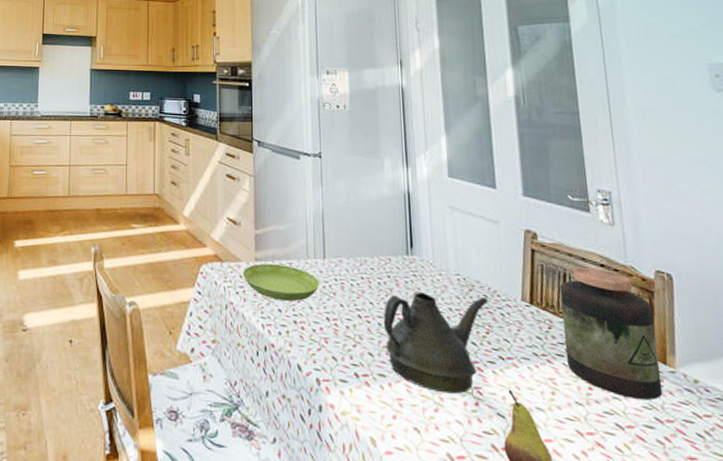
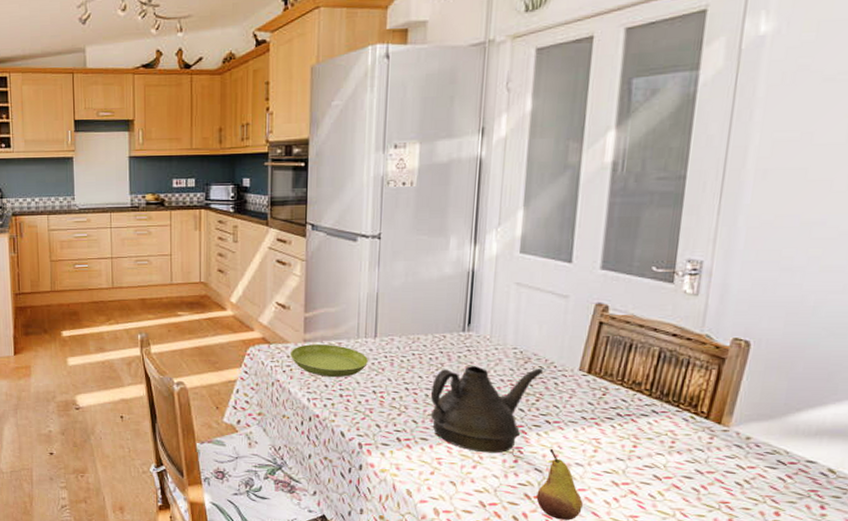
jar: present [559,266,663,400] -> none [615,337,719,455]

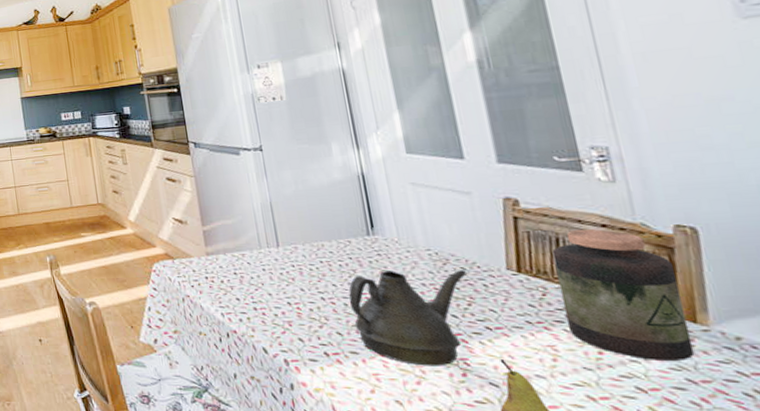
saucer: present [289,344,368,377] -> none [194,256,276,290]
jar: none [615,337,719,455] -> present [552,229,695,360]

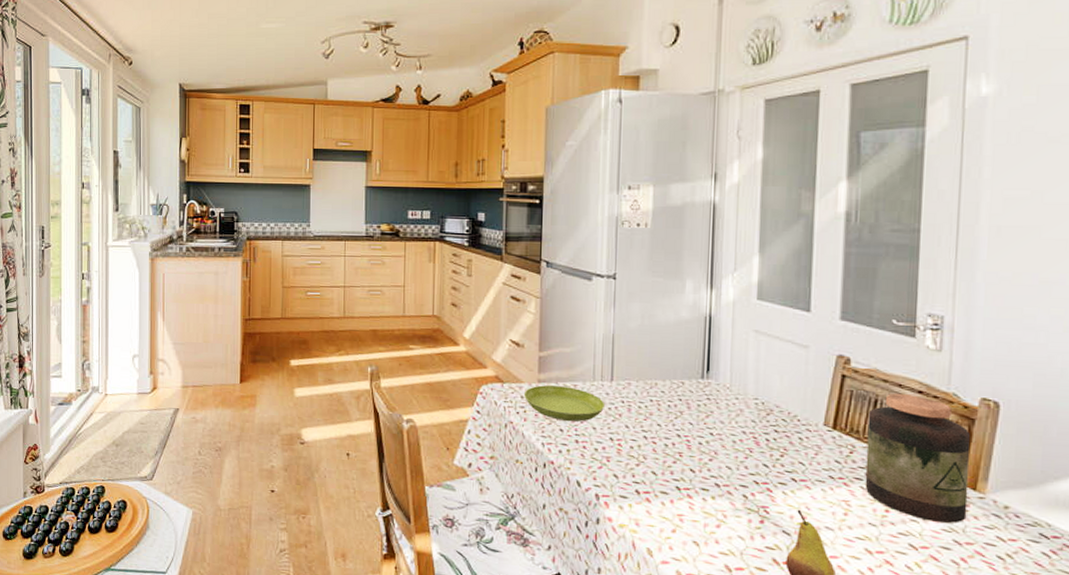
saucer: none [194,256,276,290] -> present [523,385,604,422]
teapot: present [348,269,467,366] -> none [670,414,786,512]

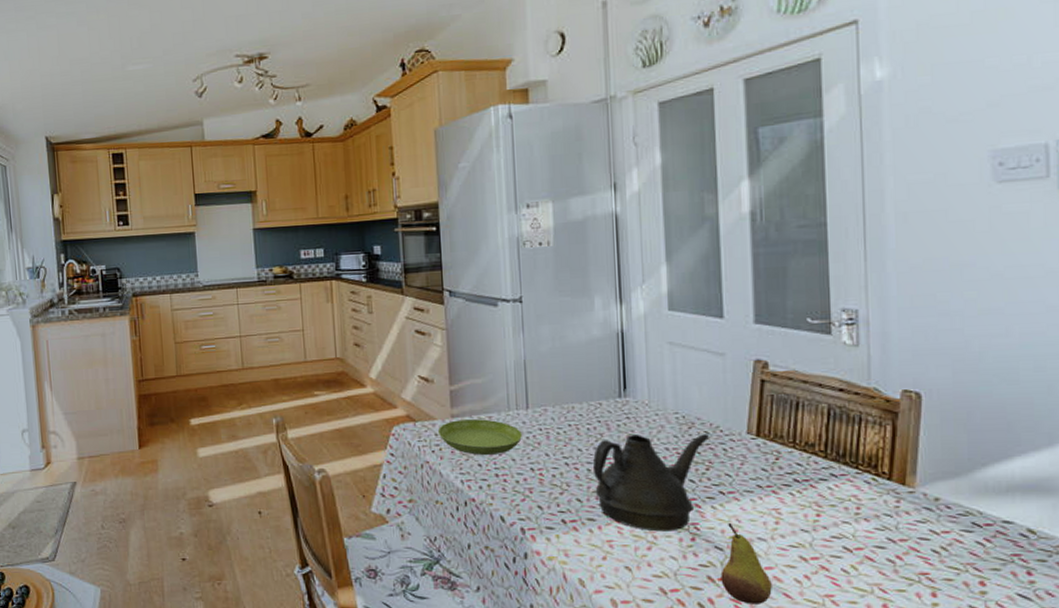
teapot: none [670,414,786,512] -> present [592,433,709,532]
jar: present [865,393,970,523] -> none [791,393,898,521]

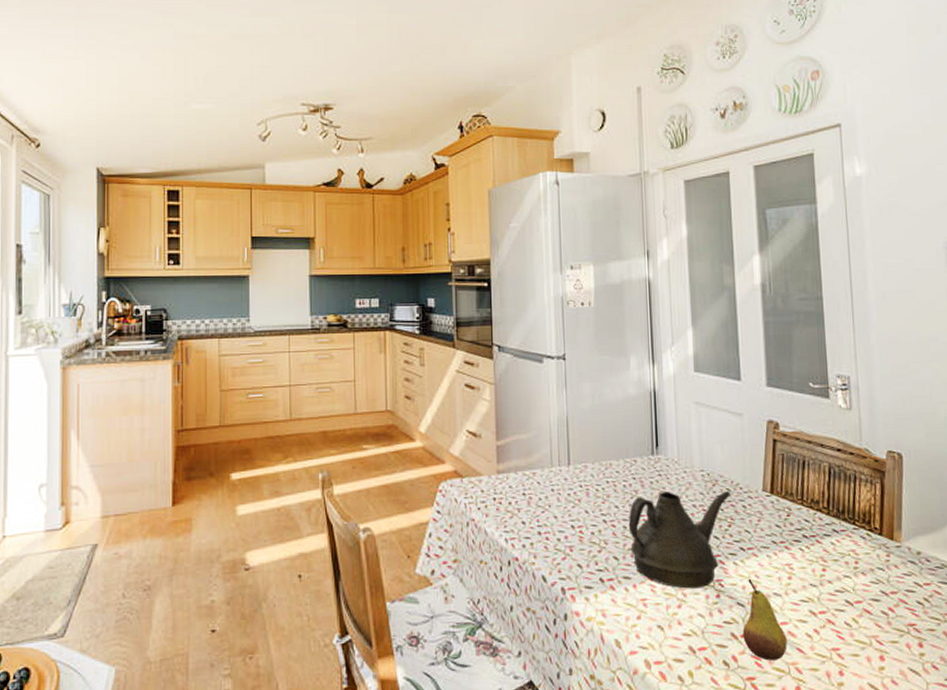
saucer: present [437,419,522,455] -> none [483,475,564,512]

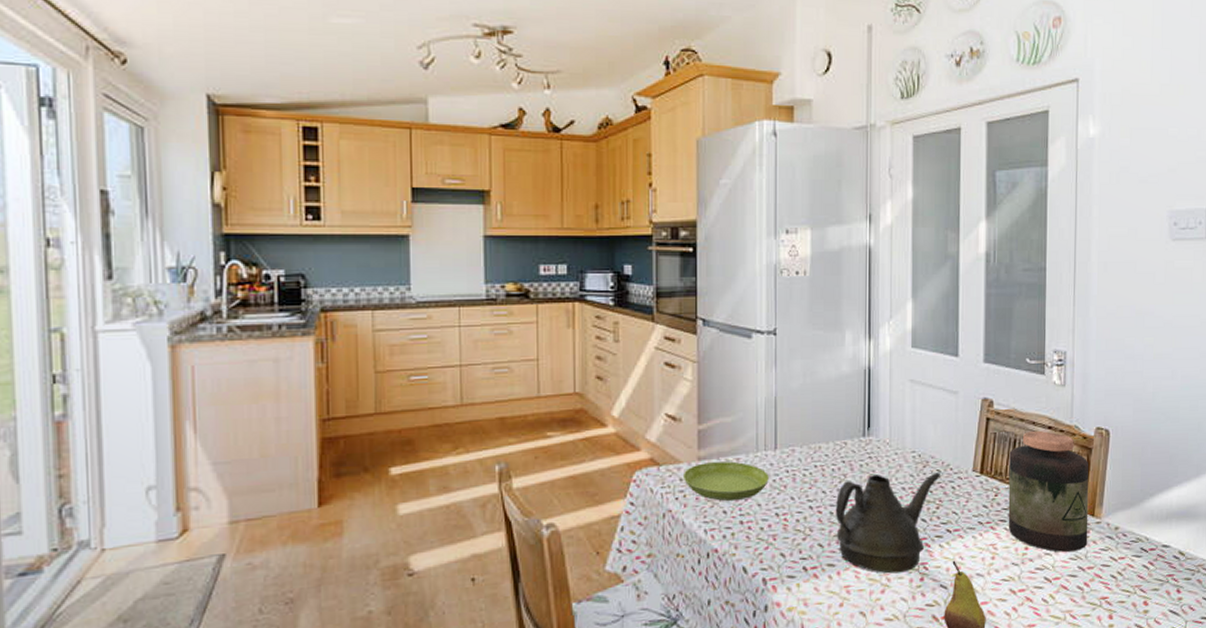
saucer: none [483,475,564,512] -> present [682,461,769,501]
jar: none [799,452,889,575] -> present [1008,430,1089,552]

